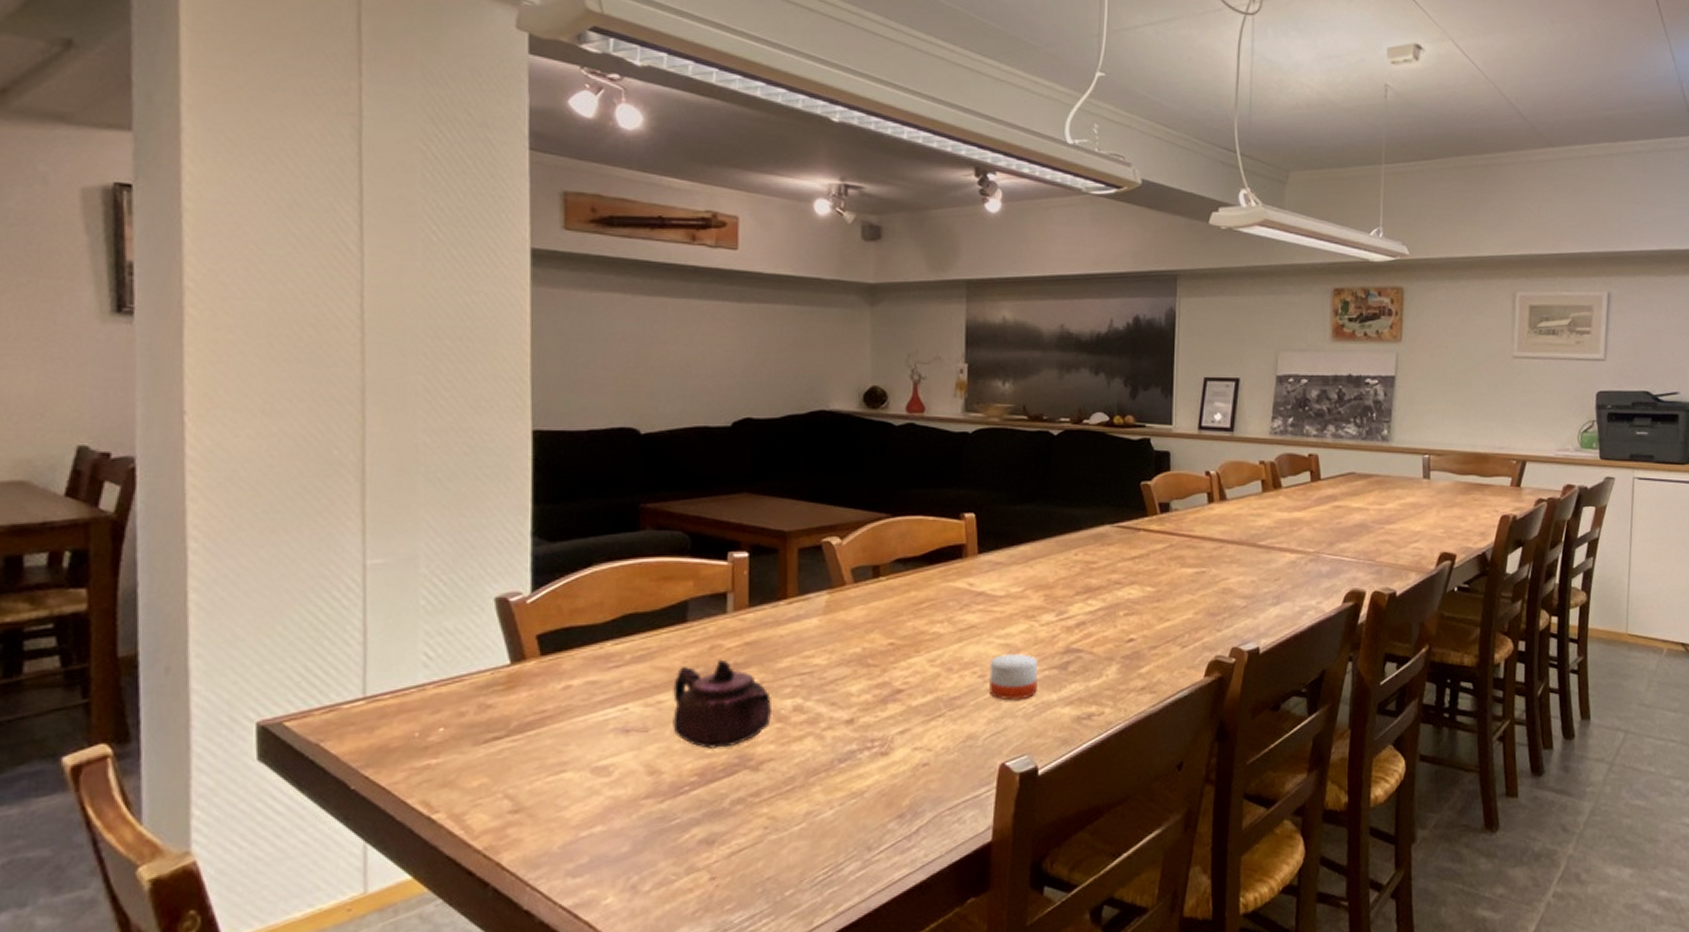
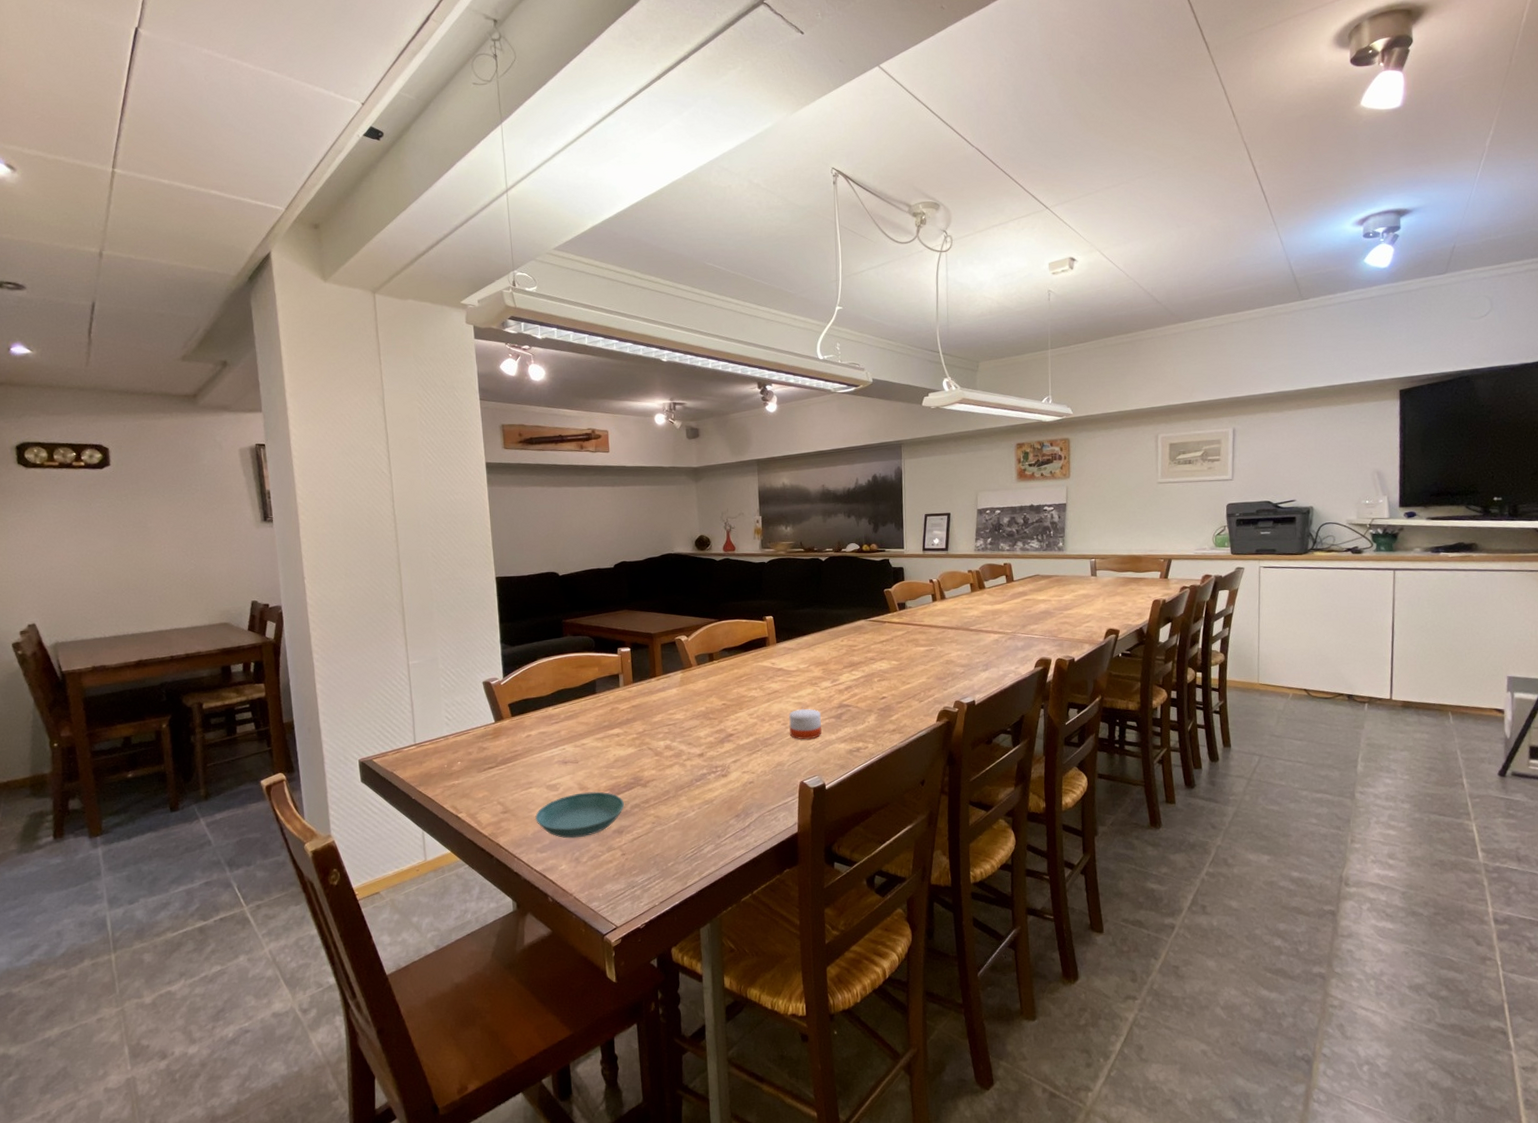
saucer: none [568,778,720,854] -> present [535,792,624,838]
teapot: present [673,659,771,749] -> none [591,717,652,773]

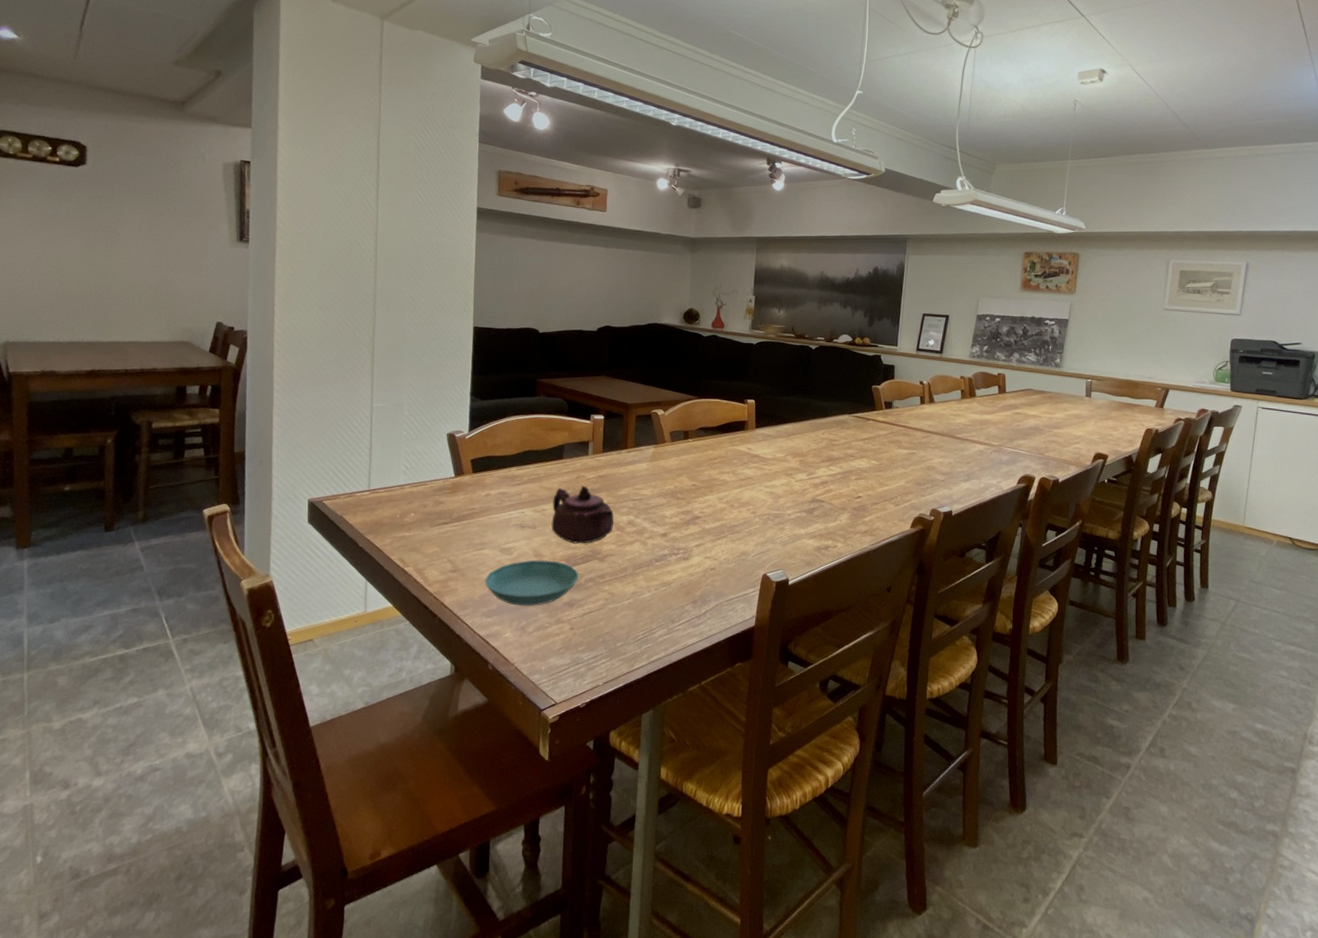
teapot: none [591,717,652,773] -> present [551,485,614,544]
candle: present [789,708,822,740] -> none [757,498,793,532]

